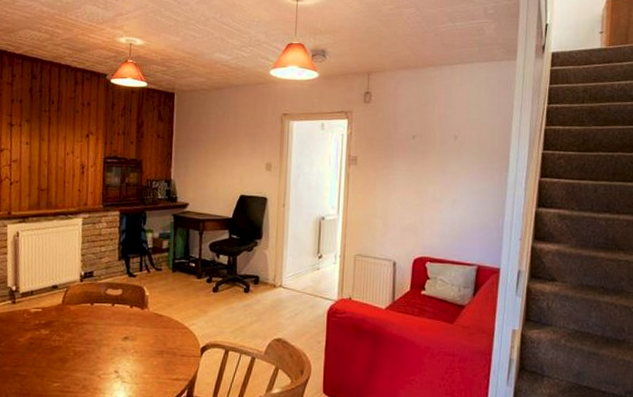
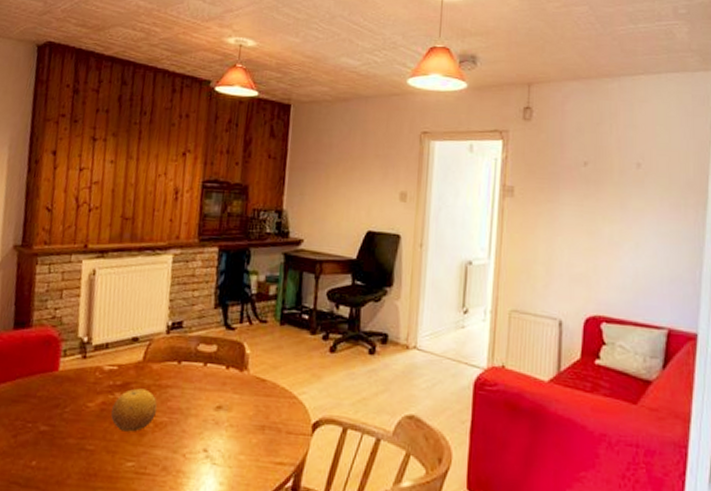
fruit: none [38,325,76,360] -> present [110,388,157,432]

